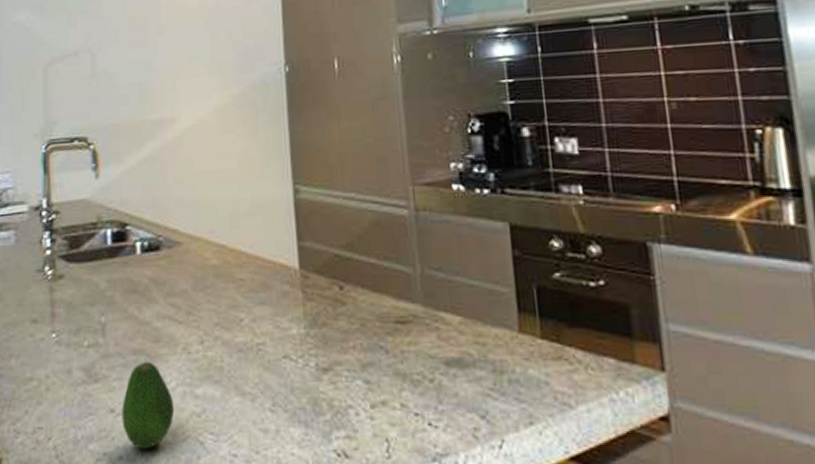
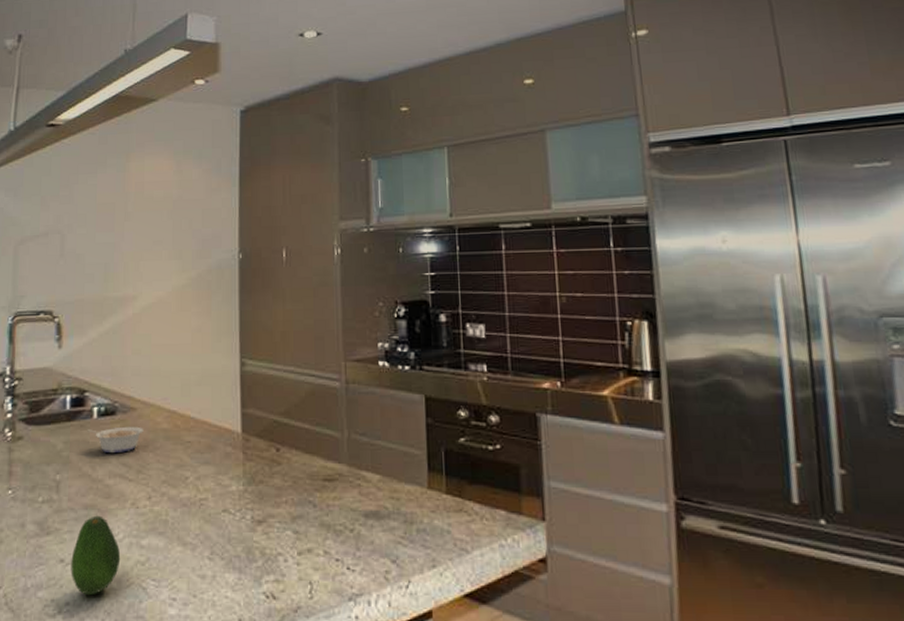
legume: none [131,263,191,293] -> present [87,426,144,454]

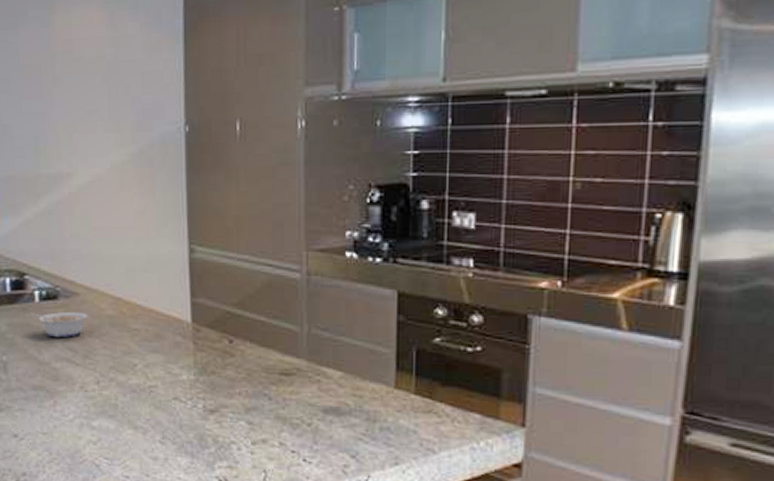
fruit: present [71,515,121,596] -> none [24,396,73,469]

